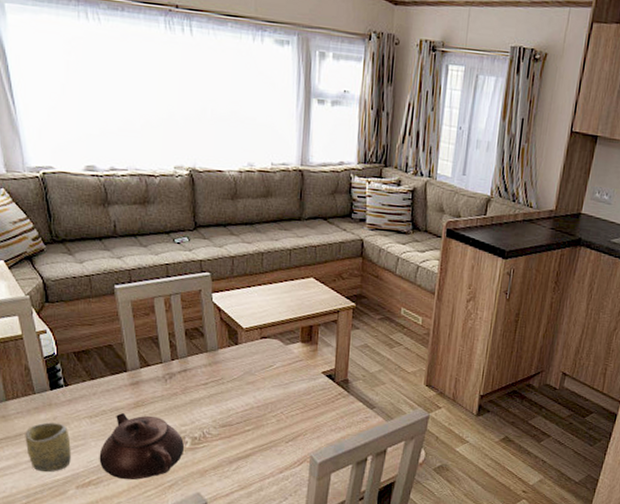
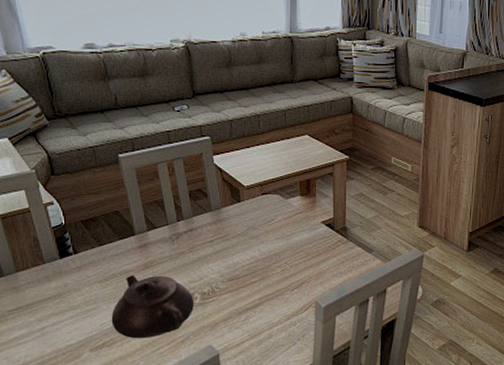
cup: present [25,422,71,473] -> none [36,290,84,339]

